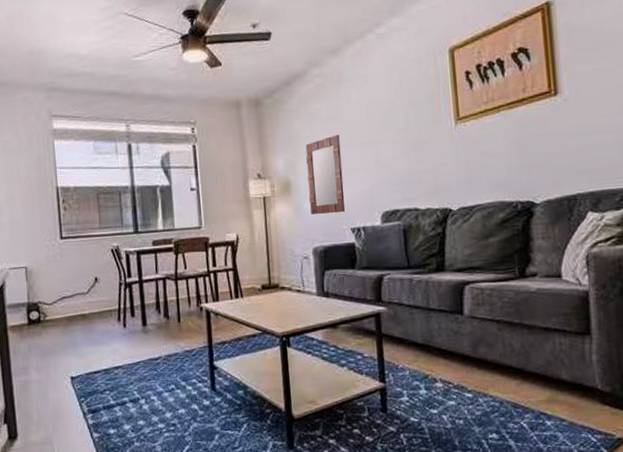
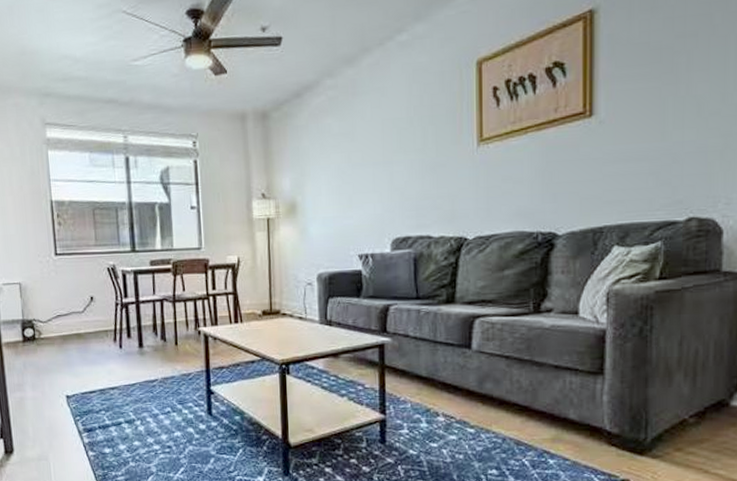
home mirror: present [305,134,345,214] -> none [314,153,354,239]

